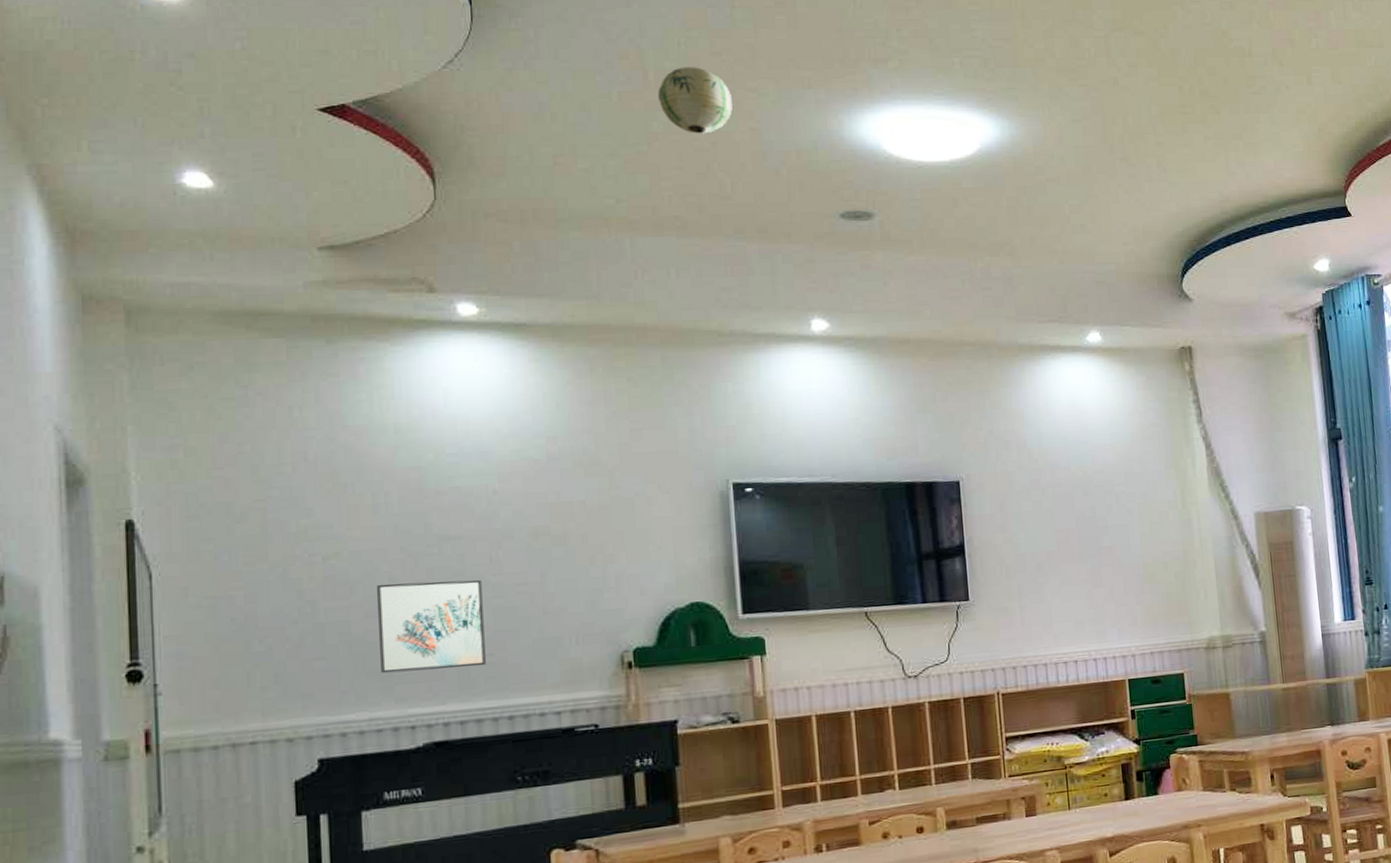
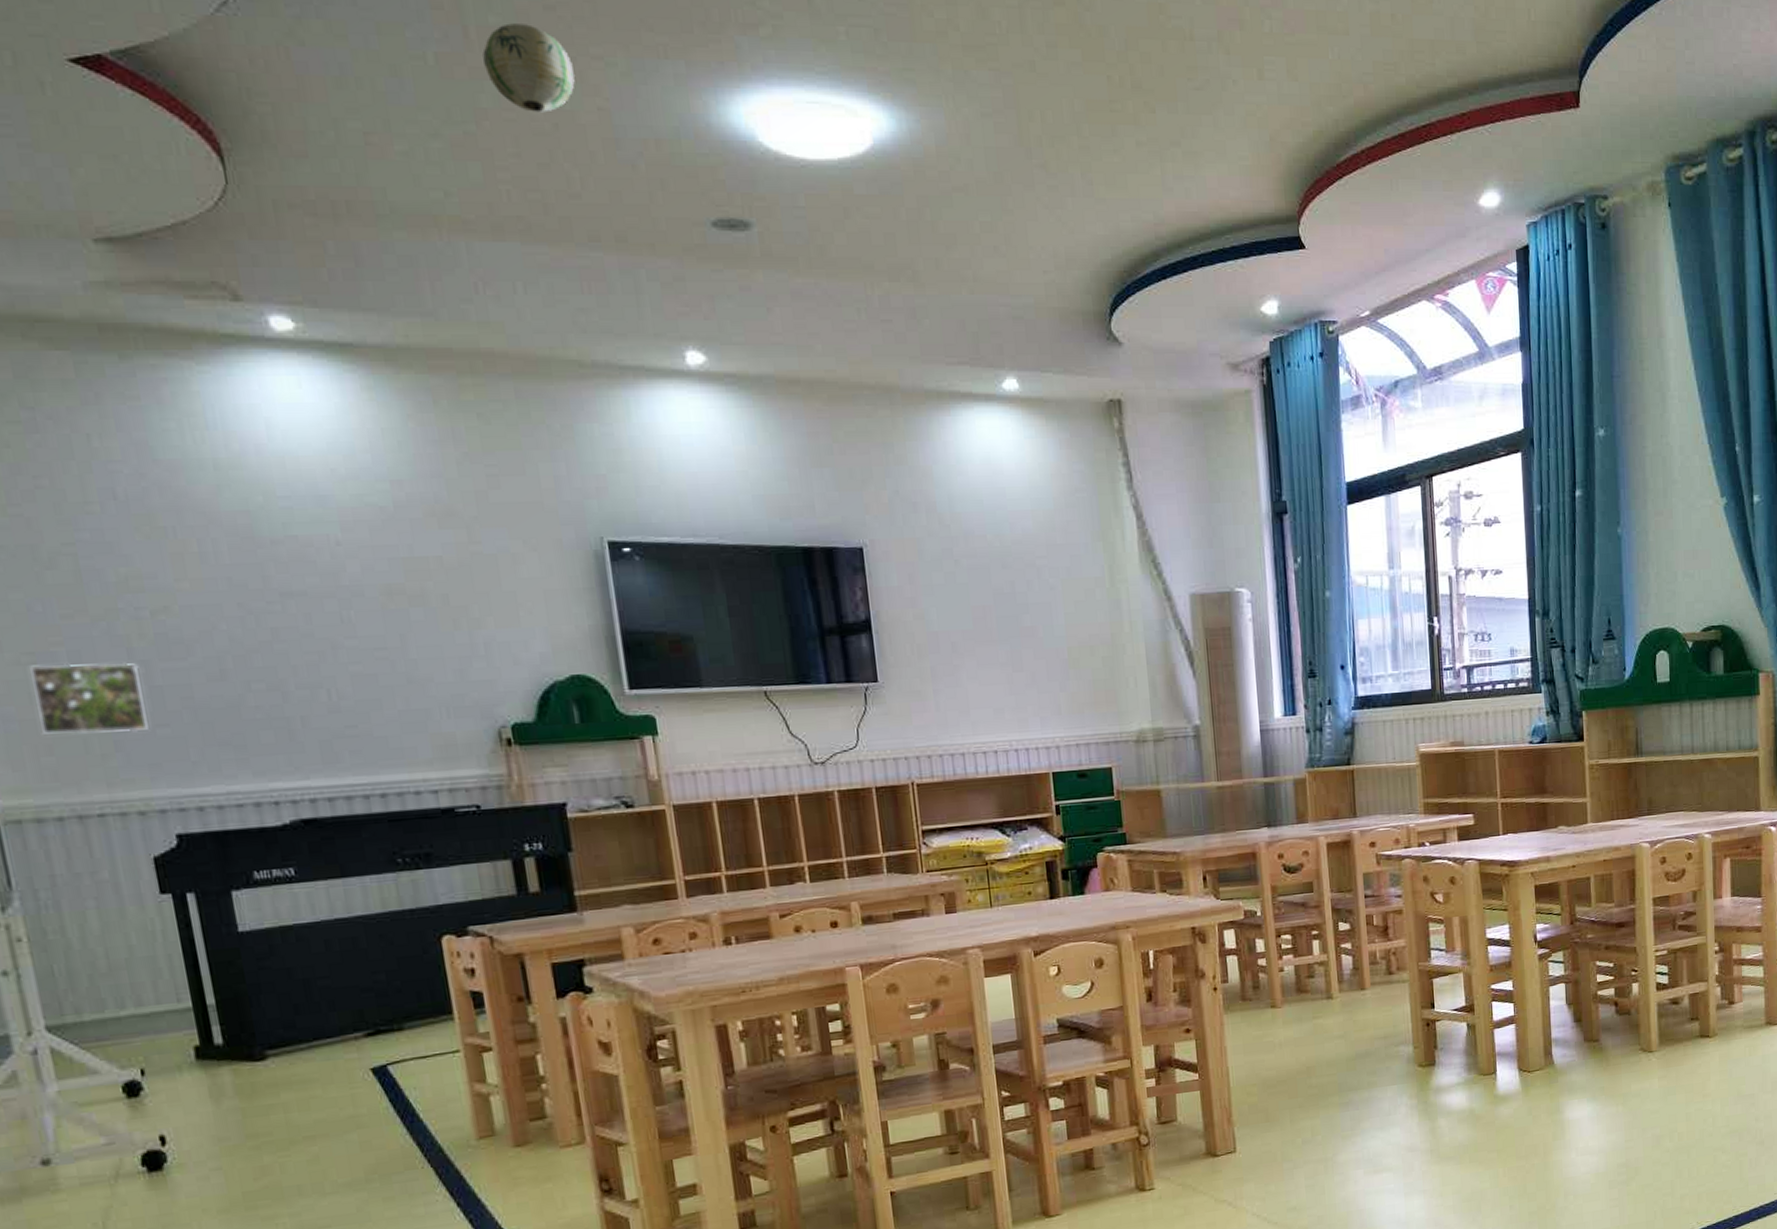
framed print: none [210,603,306,670] -> present [30,662,148,734]
wall art: present [376,579,486,674] -> none [215,642,349,744]

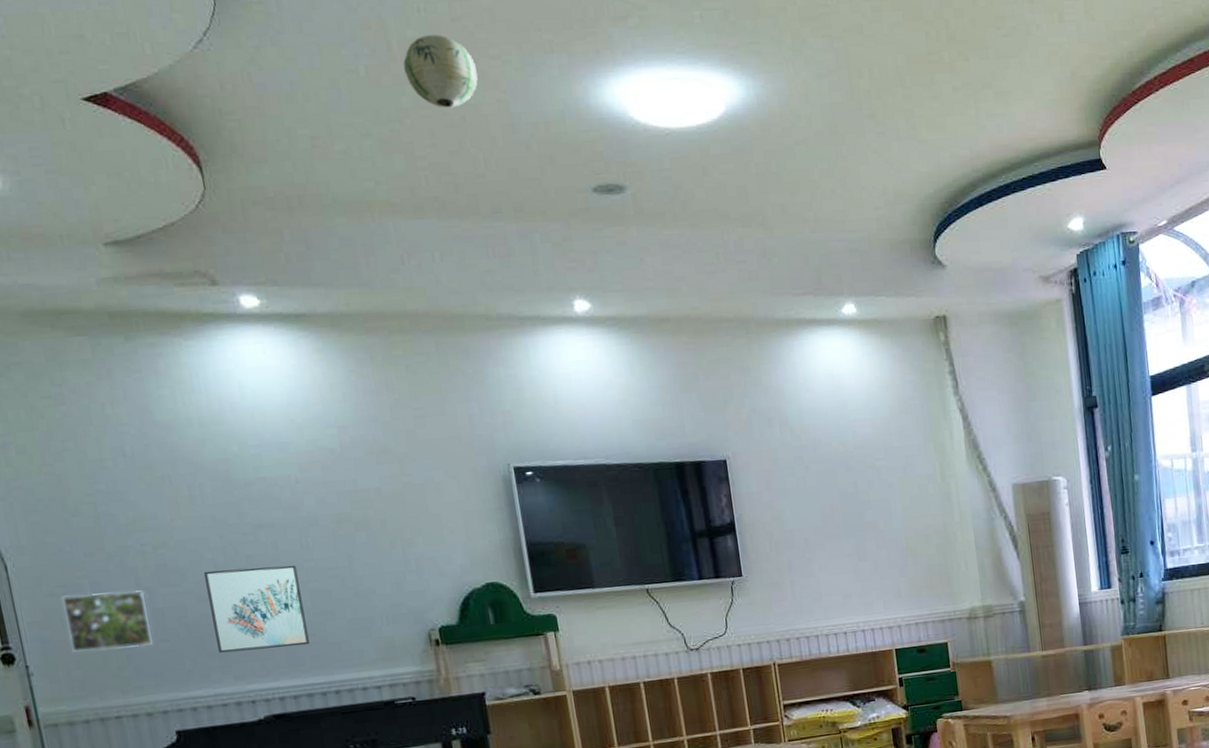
wall art: none [215,642,349,744] -> present [203,565,310,654]

